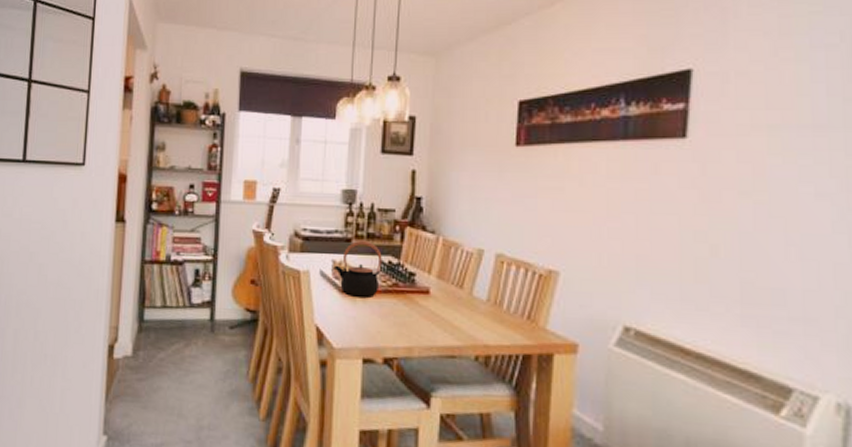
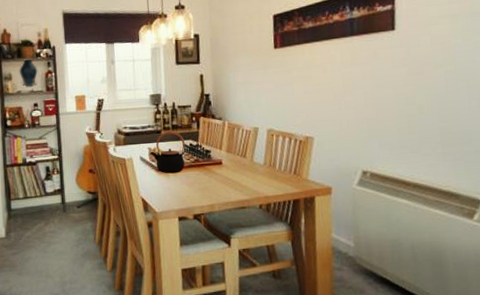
vase: none [176,125,199,163] -> present [20,58,38,88]

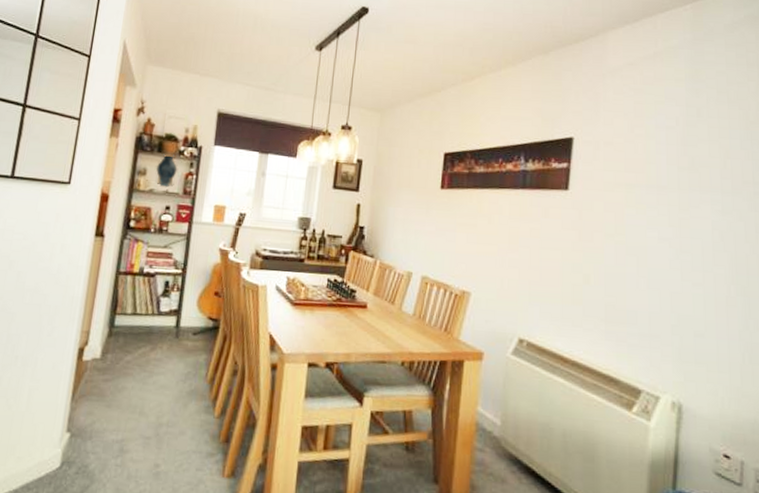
teapot: present [149,130,185,174] -> none [287,260,329,311]

